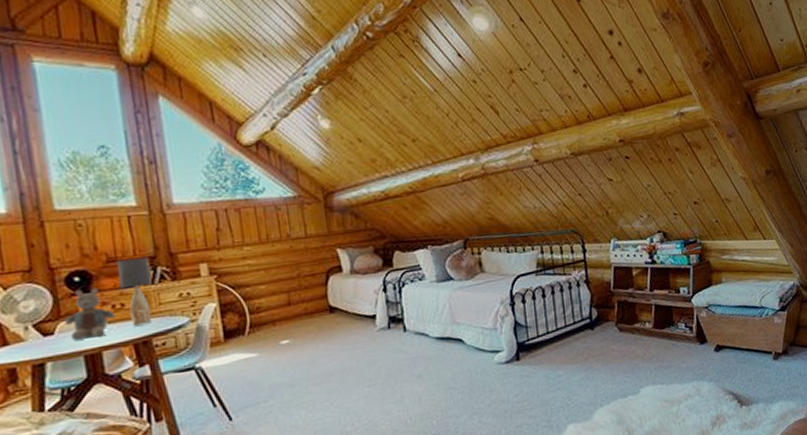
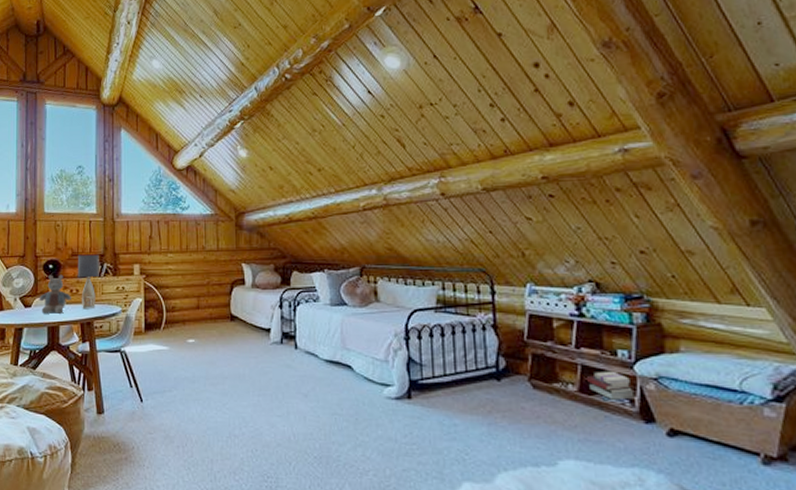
books: none [657,305,693,330] -> present [584,370,635,400]

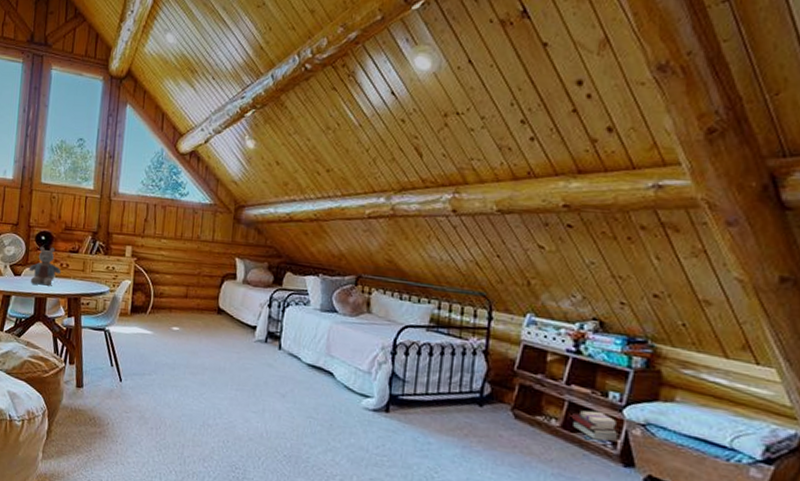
table lamp: present [77,254,99,310] -> none [68,229,92,286]

